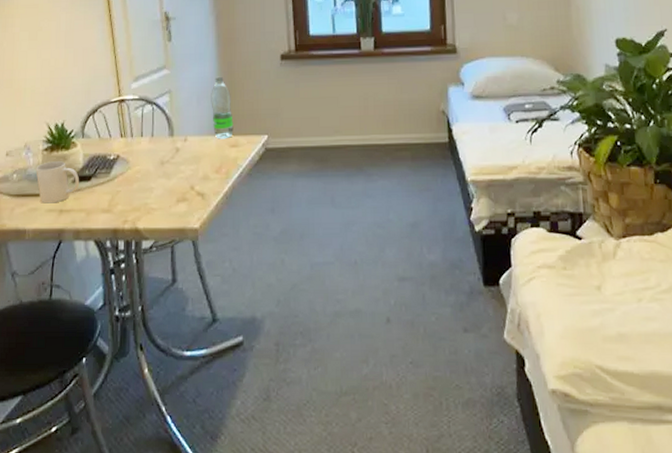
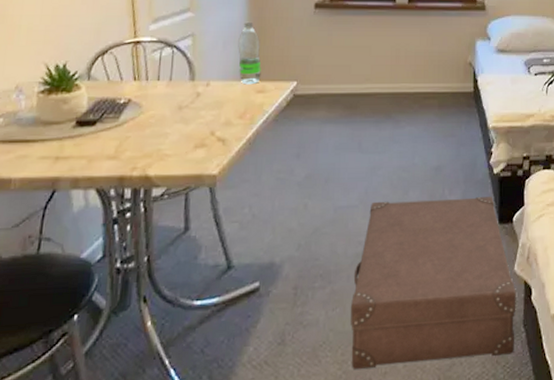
mug: present [36,161,80,204] -> none [28,105,82,150]
suitcase: none [333,256,509,432] -> present [351,197,516,369]

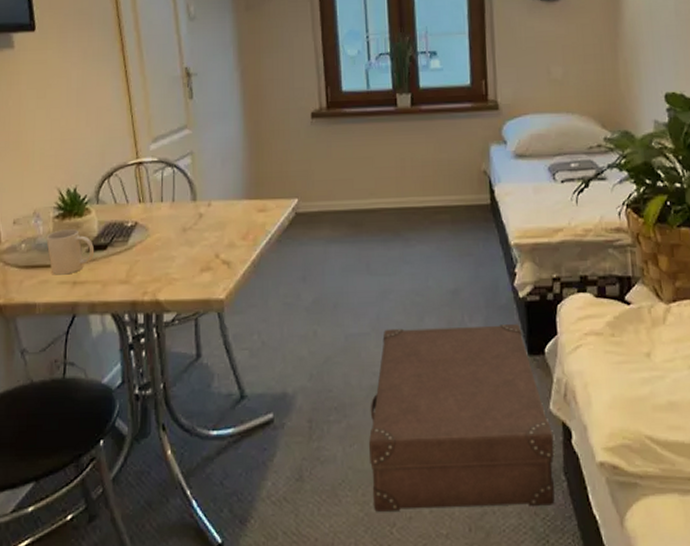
mug: none [28,105,82,150] -> present [46,229,95,275]
bottle: present [238,23,262,85] -> none [236,137,261,204]

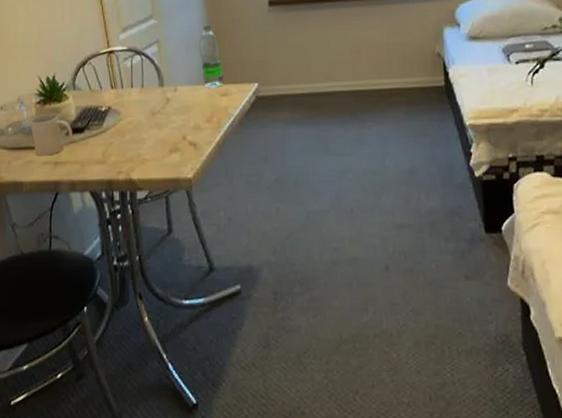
bottle: none [236,137,261,204] -> present [199,25,224,89]
suitcase: present [369,324,555,512] -> none [331,203,514,379]

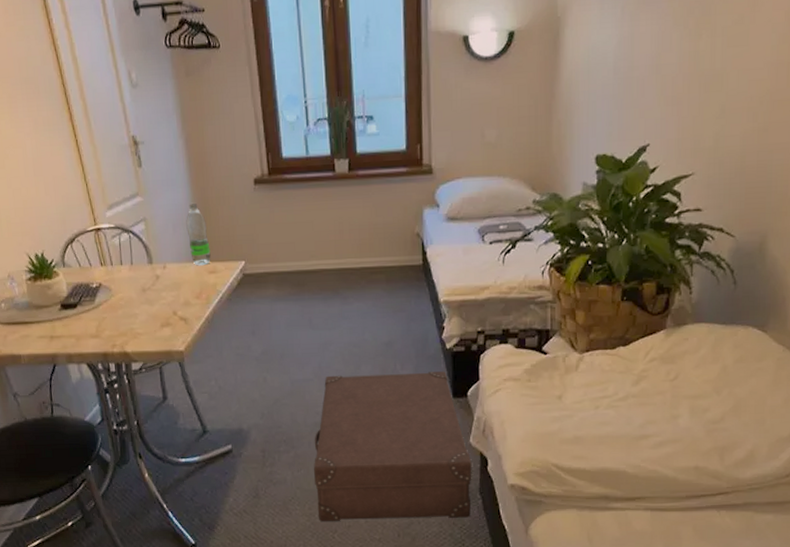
mug: present [30,114,73,156] -> none [22,290,66,331]
suitcase: none [331,203,514,379] -> present [314,371,472,521]

